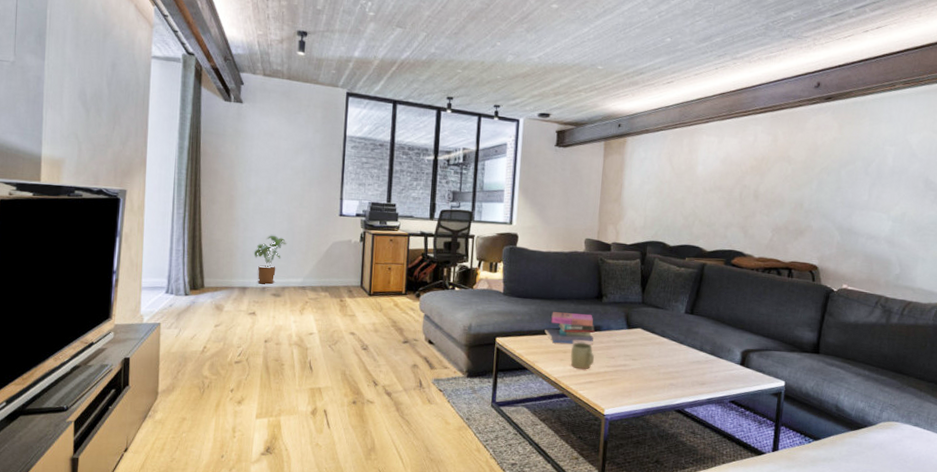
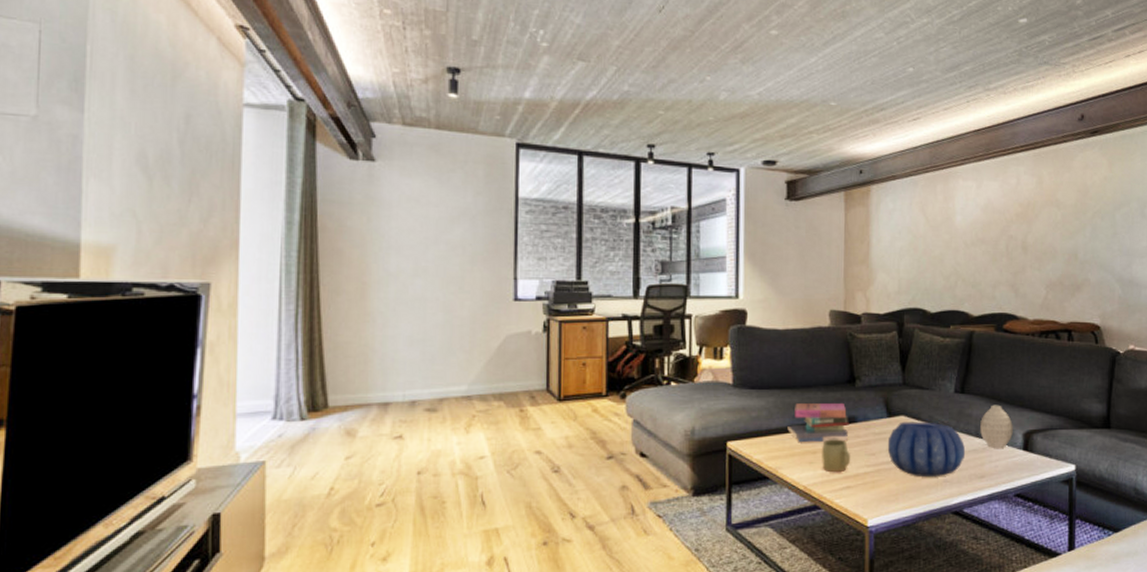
house plant: present [255,235,287,285] -> none [399,331,443,398]
decorative bowl: none [625,333,691,381] -> present [887,421,966,477]
vase: none [704,325,733,362] -> present [980,405,1013,448]

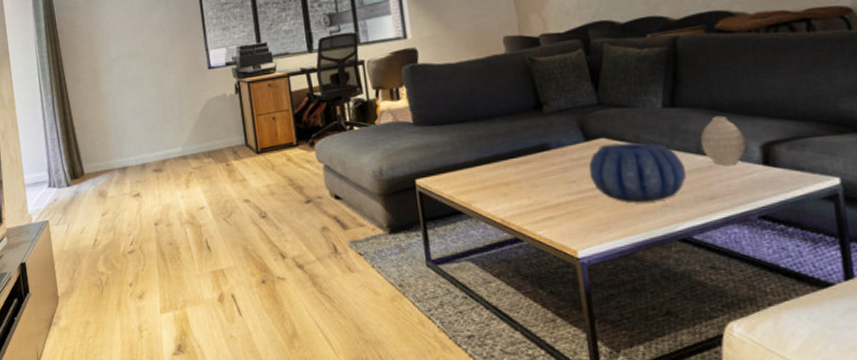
books: present [787,403,849,443] -> none [475,131,543,176]
mug: present [822,439,851,473] -> none [515,168,550,203]

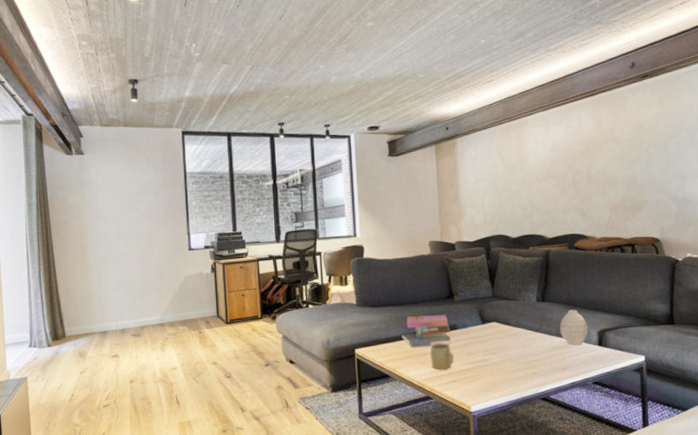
books: none [475,131,543,176] -> present [402,315,451,348]
mug: none [515,168,550,203] -> present [430,343,455,370]
decorative bowl: present [588,142,687,202] -> none [483,326,549,371]

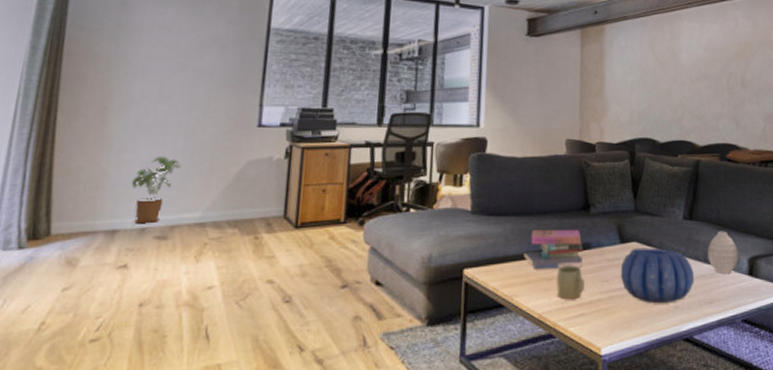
house plant: none [111,277,141,327] -> present [132,156,181,226]
decorative bowl: none [483,326,549,371] -> present [620,248,695,304]

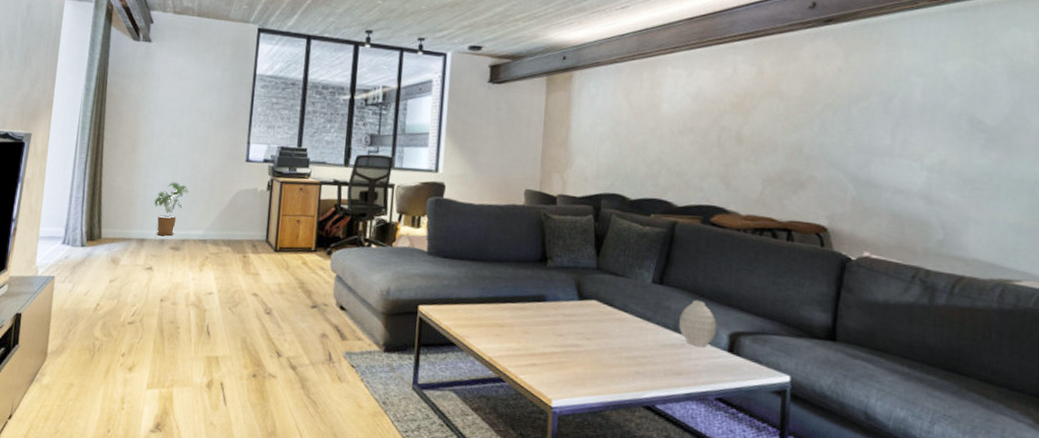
books: present [523,230,584,270] -> none [476,276,539,319]
mug: present [557,266,585,300] -> none [508,314,539,349]
decorative bowl: present [620,248,695,304] -> none [576,306,662,368]

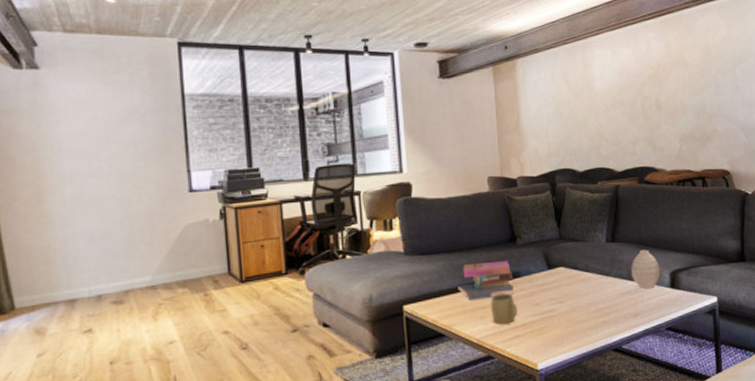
house plant: present [155,182,189,237] -> none [81,228,123,293]
books: none [476,276,539,319] -> present [458,261,514,301]
mug: none [508,314,539,349] -> present [491,293,518,324]

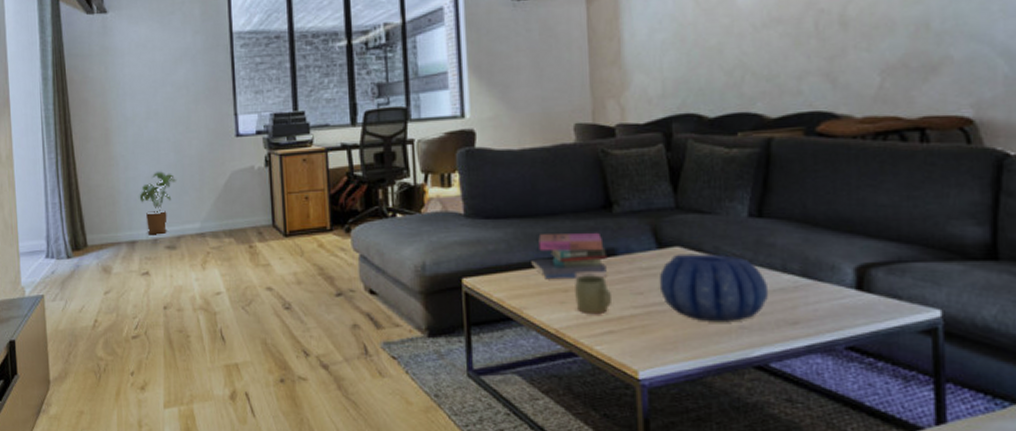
house plant: none [81,228,123,293] -> present [140,172,176,237]
decorative bowl: none [549,270,620,321] -> present [659,253,769,323]
vase: present [631,249,661,289] -> none [788,231,839,287]

